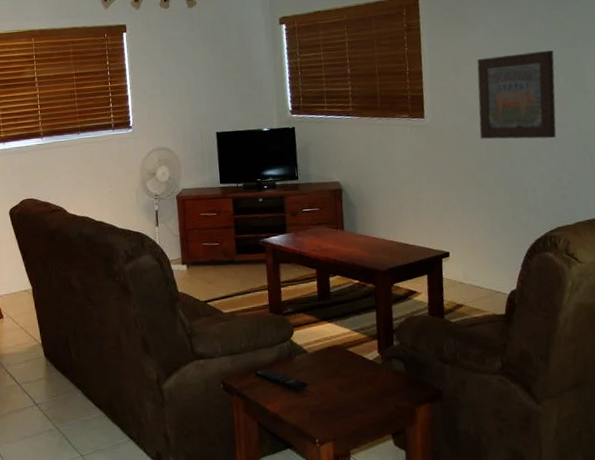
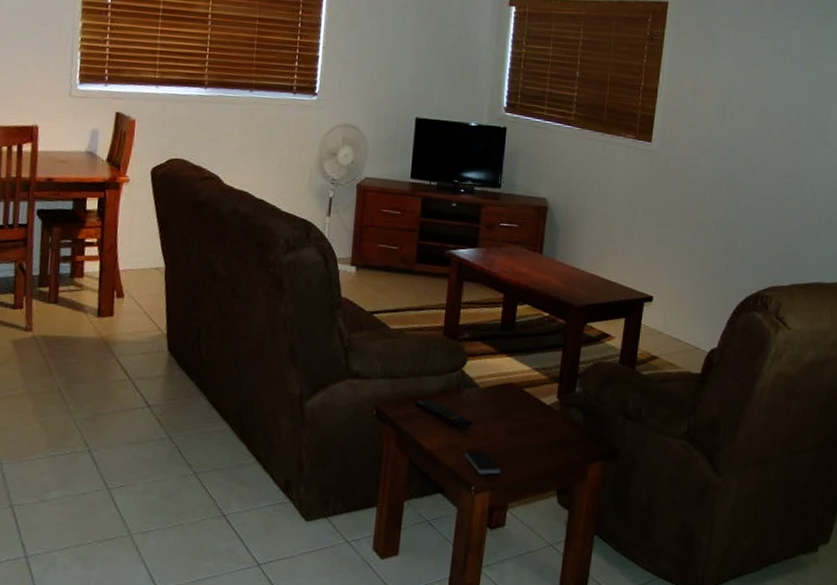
smartphone: none [304,407,339,428] -> present [464,450,500,474]
wall art: present [477,50,556,139] -> none [707,86,800,189]

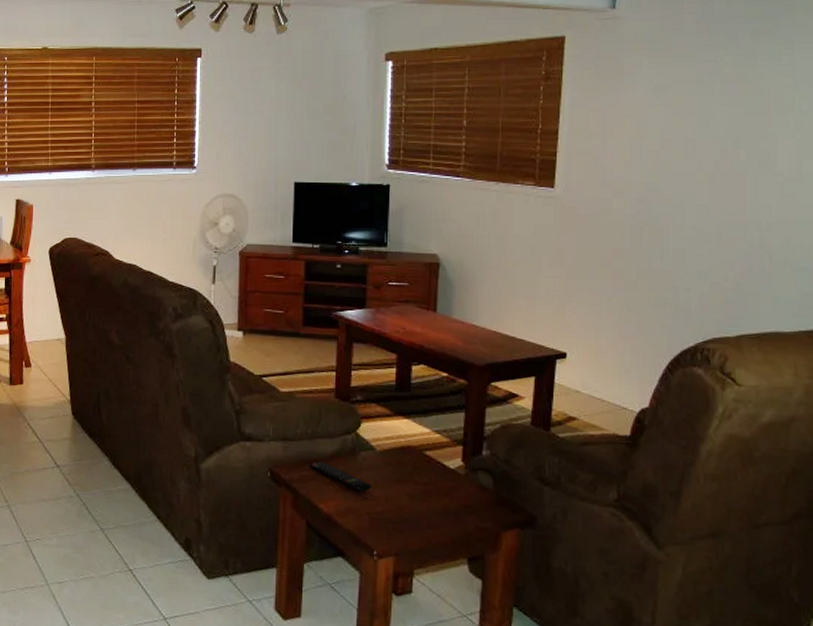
smartphone: present [464,450,500,474] -> none [363,514,403,539]

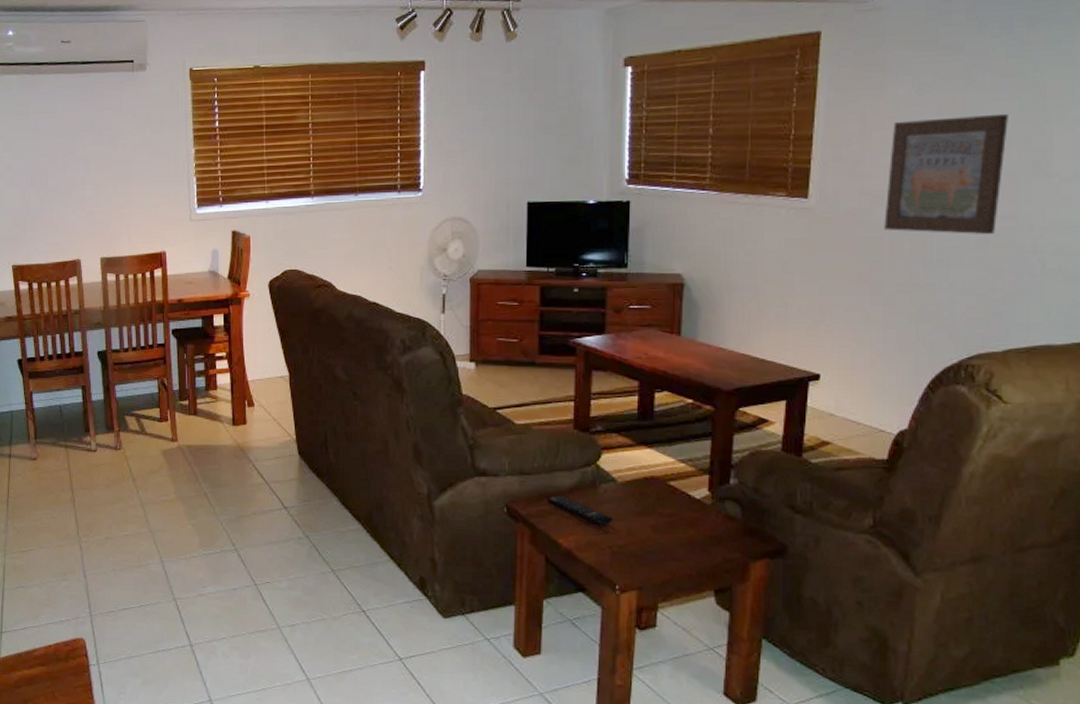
wall art: none [624,116,736,228] -> present [884,113,1008,235]

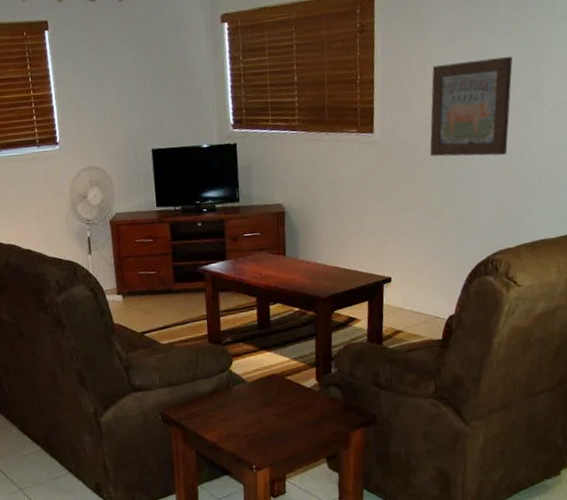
remote control: present [547,495,614,525] -> none [192,399,247,419]

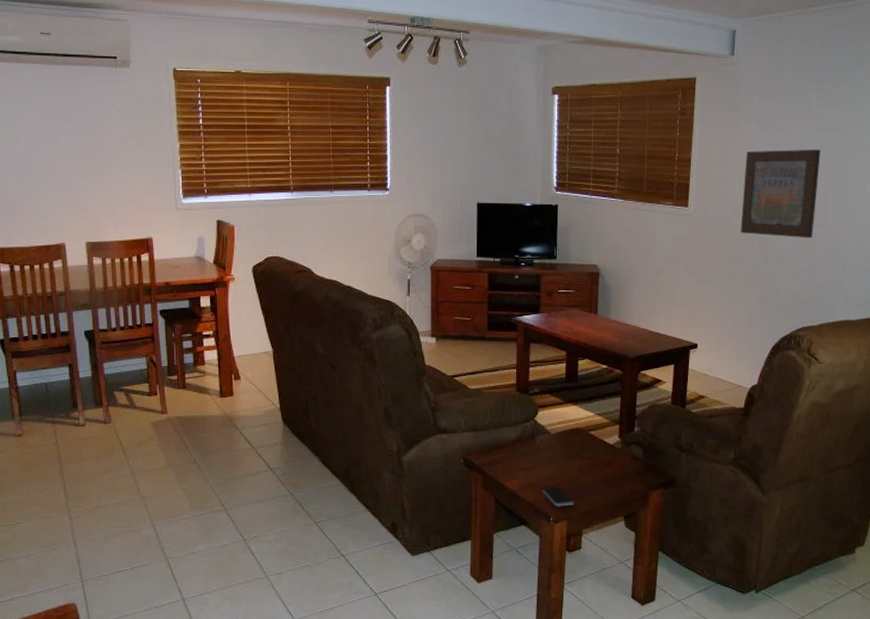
smartphone: none [242,434,275,455] -> present [542,487,574,507]

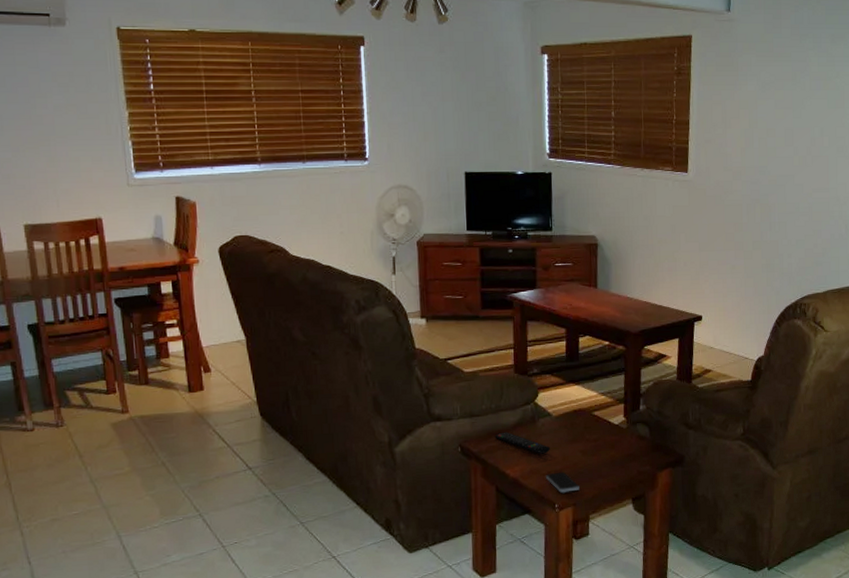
remote control: none [495,446,548,469] -> present [494,432,551,454]
wall art: present [740,149,821,239] -> none [742,109,821,203]

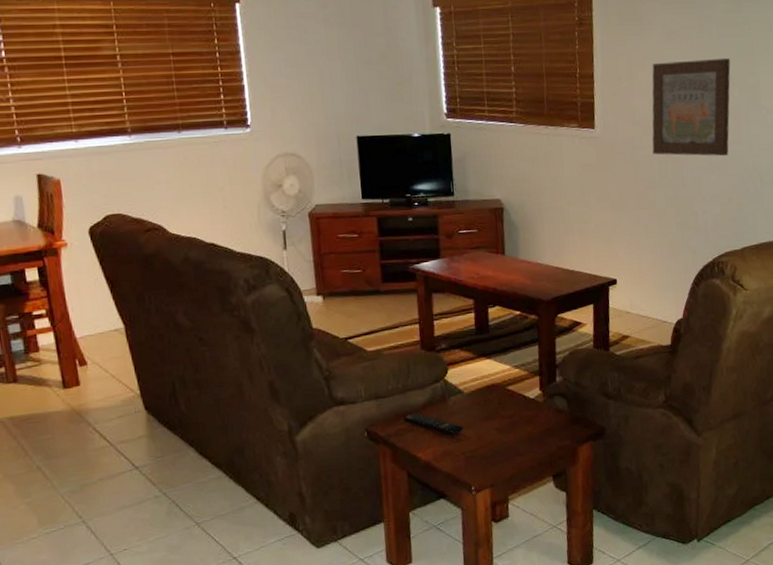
smartphone: present [545,471,579,493] -> none [459,451,497,474]
wall art: none [742,109,821,203] -> present [652,57,731,157]

